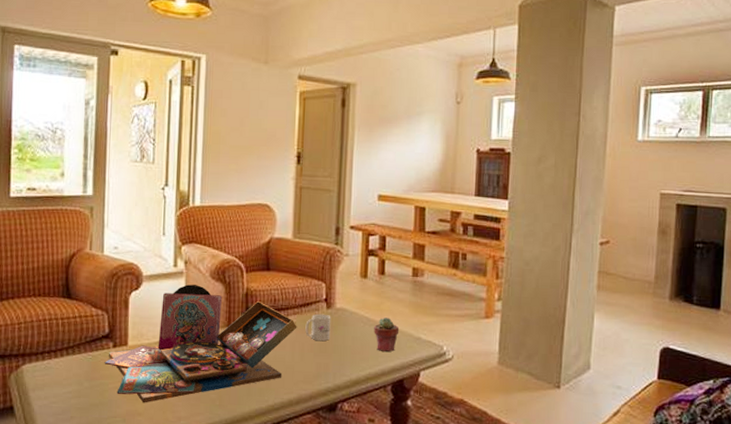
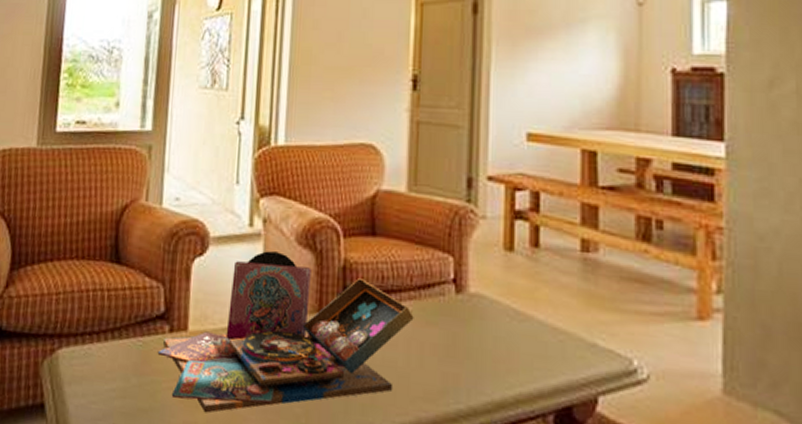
mug: present [305,313,331,341] -> none [425,300,463,340]
potted succulent: present [374,317,400,352] -> none [525,310,564,363]

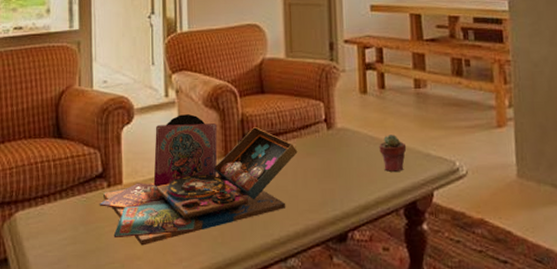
potted succulent: none [525,310,564,363] -> present [379,135,407,172]

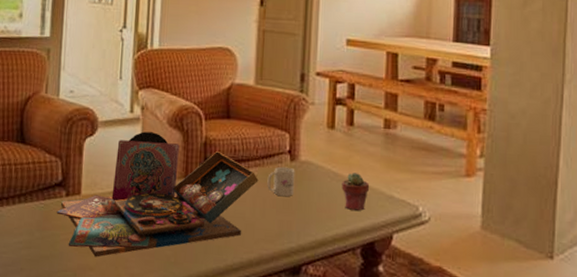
mug: none [306,135,334,165] -> present [267,166,295,196]

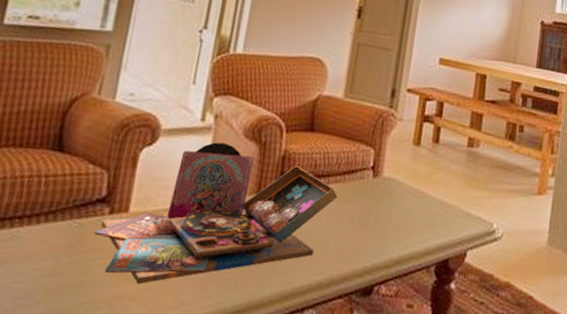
mug: present [267,166,295,196] -> none [346,182,377,214]
potted succulent: present [342,173,370,211] -> none [421,190,449,228]

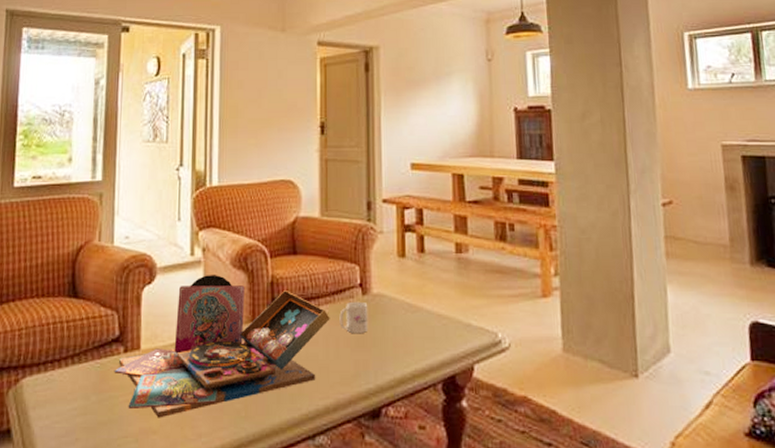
mug: none [346,182,377,214] -> present [339,301,368,333]

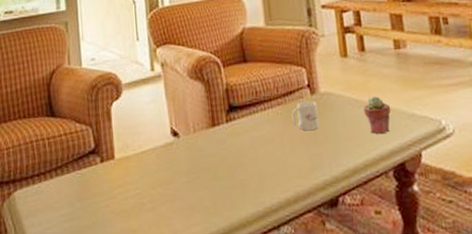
board game: present [114,275,330,418] -> none [93,86,283,219]
potted succulent: none [417,302,446,342] -> present [363,96,391,134]

